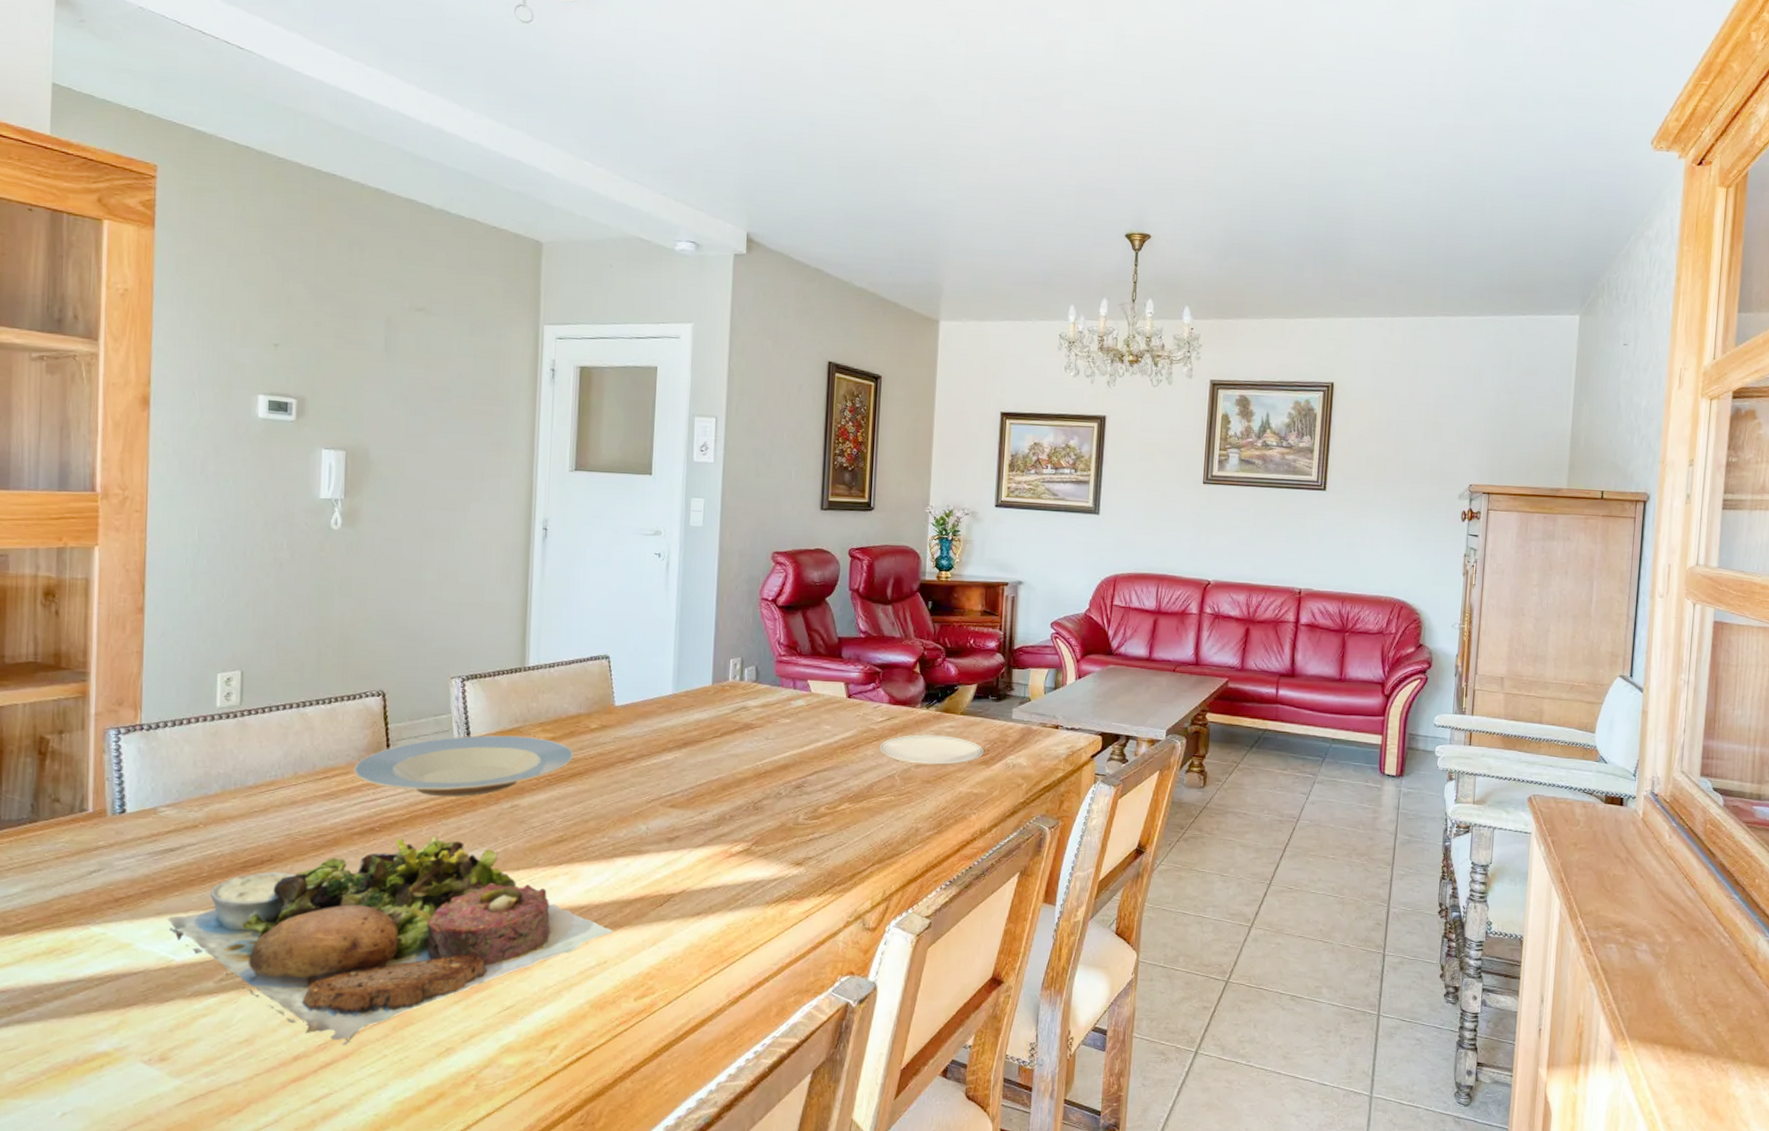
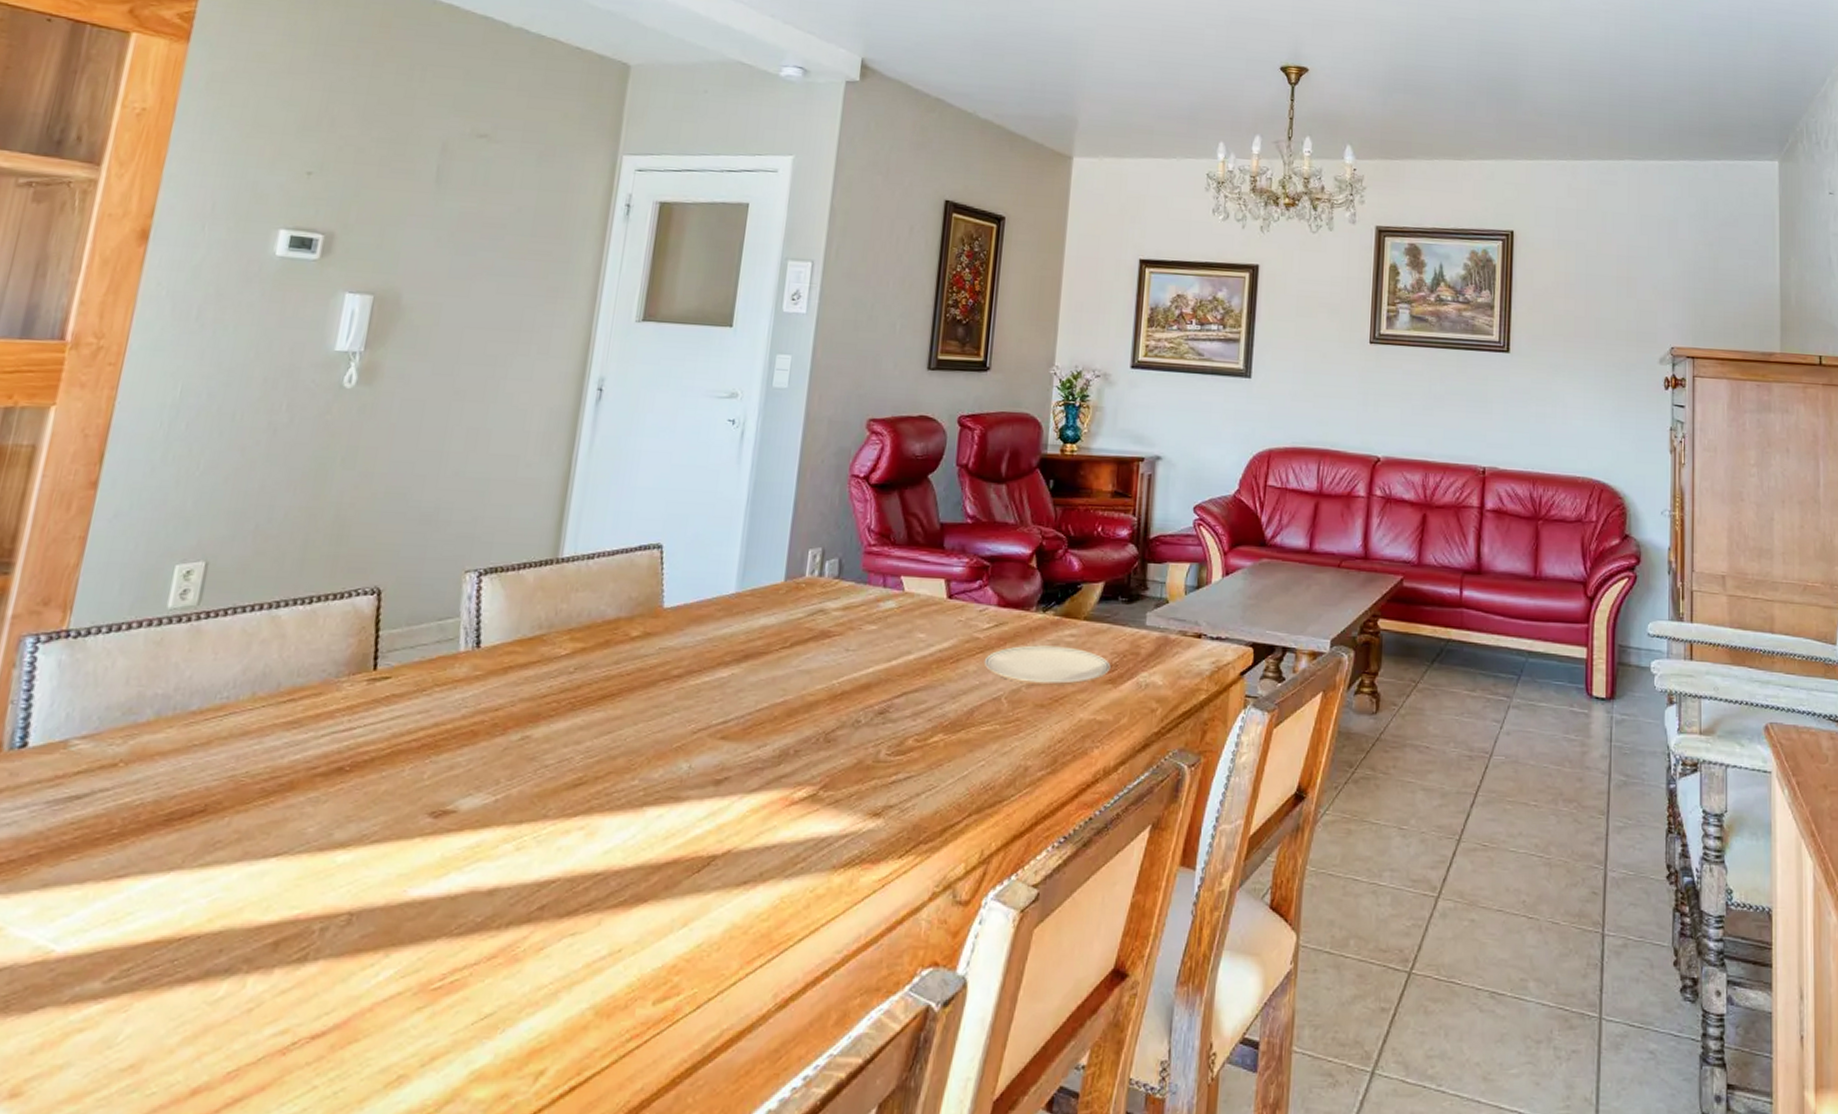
food platter: present [167,835,614,1045] -> none [55,777,635,1072]
plate: present [353,735,574,797] -> none [327,644,607,726]

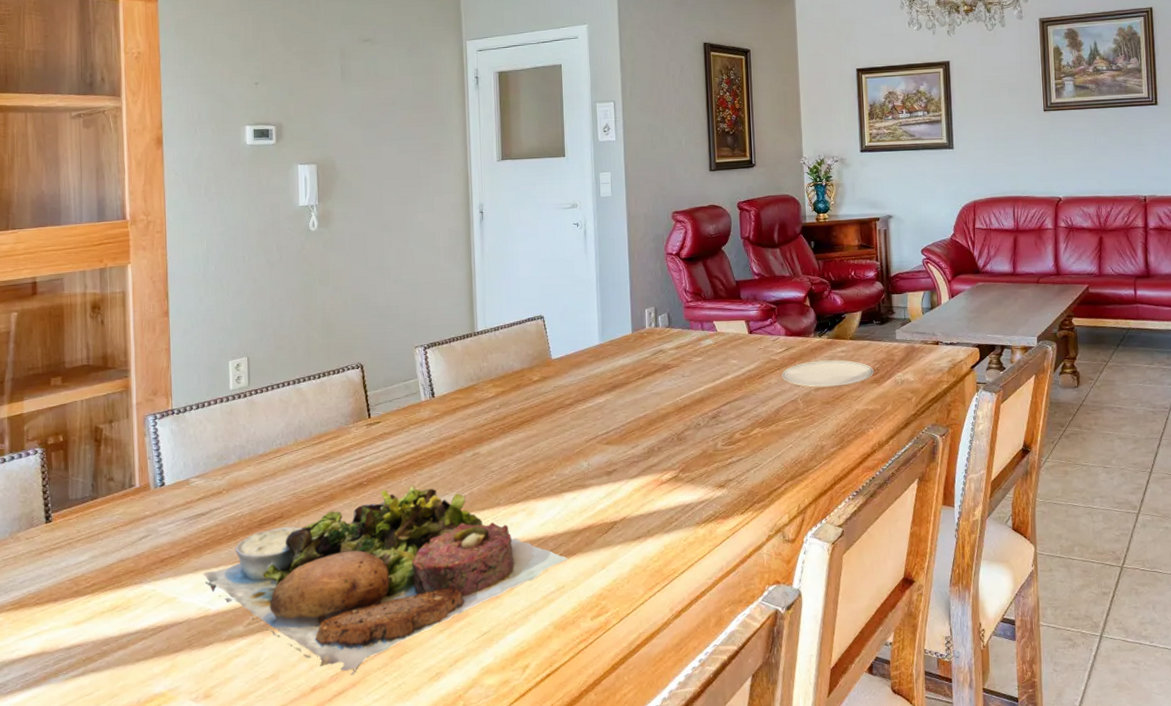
food platter: none [55,777,635,1072] -> present [203,485,568,675]

